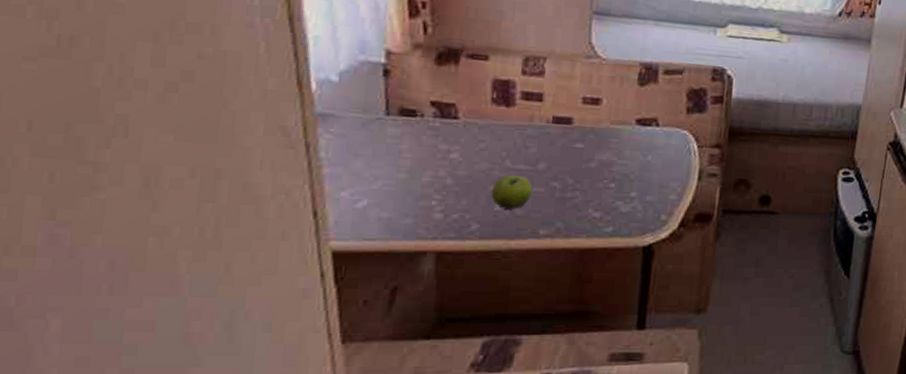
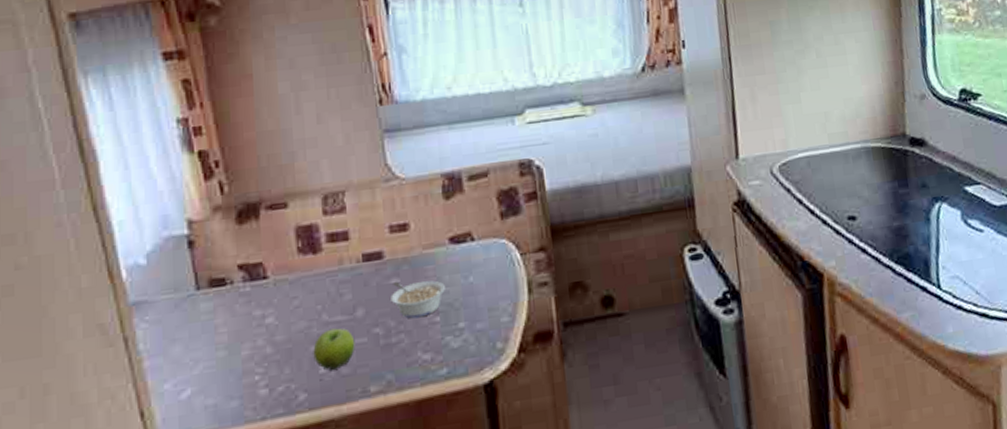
legume: none [572,146,625,181] -> present [391,280,445,319]

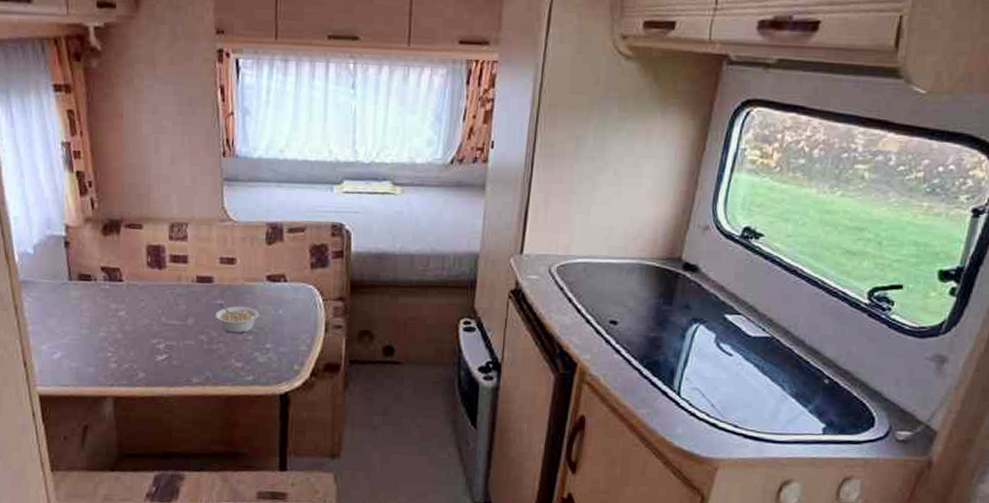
fruit: present [313,328,355,371] -> none [152,329,185,360]

